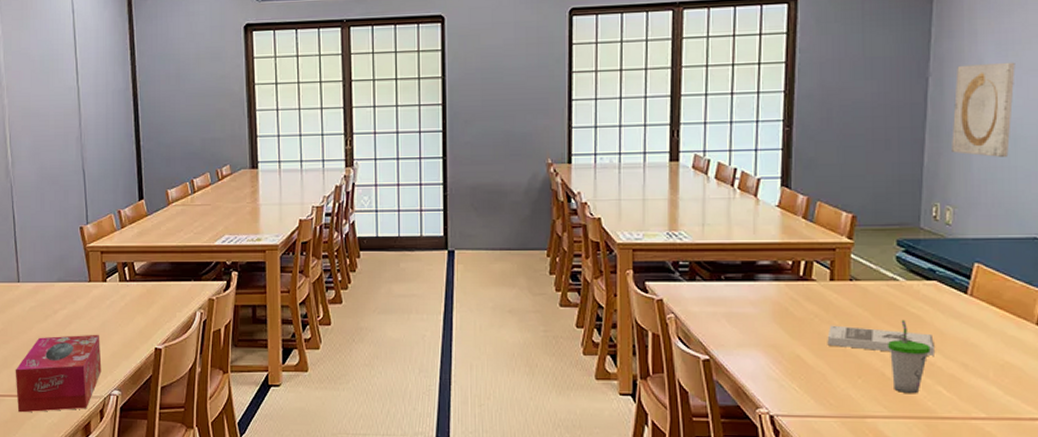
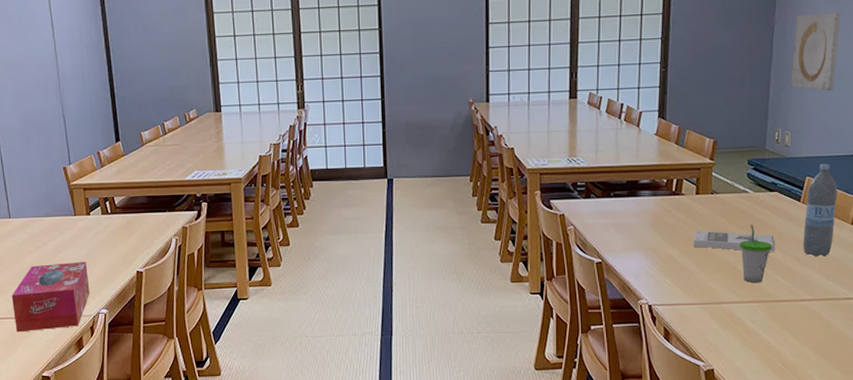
water bottle: none [972,247,1017,364] -> present [803,164,837,257]

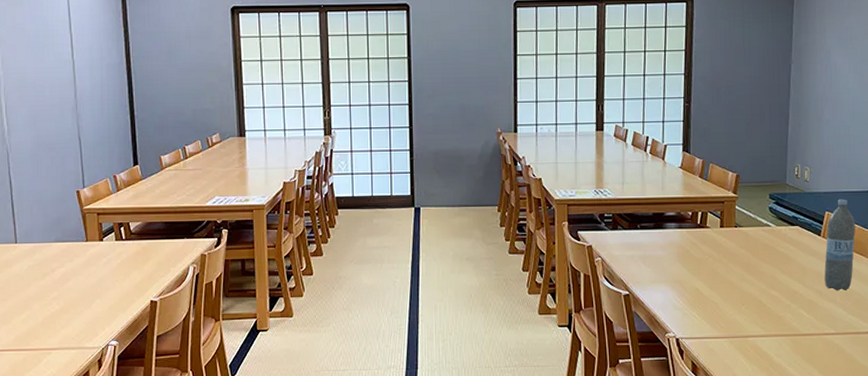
tissue box: present [11,261,90,333] -> none [13,289,99,366]
book: present [693,230,776,252] -> none [719,263,798,286]
cup: present [740,224,772,283] -> none [764,257,795,317]
wall art: present [791,12,841,91] -> none [808,53,853,128]

